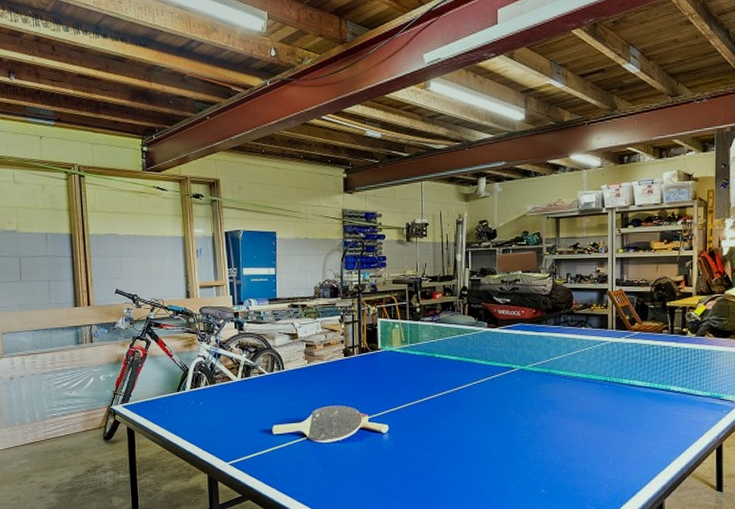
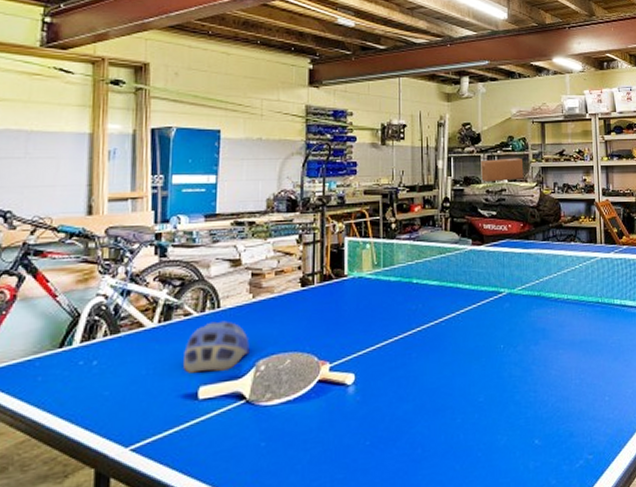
bicycle helmet: none [261,379,307,415] -> present [183,321,250,373]

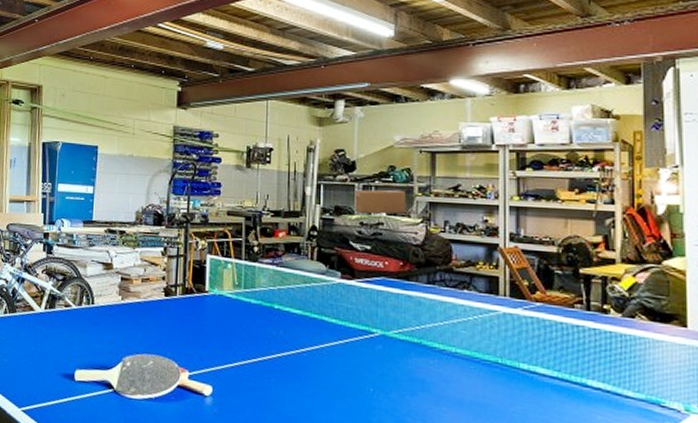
bicycle helmet: present [183,321,250,373] -> none [63,315,118,360]

